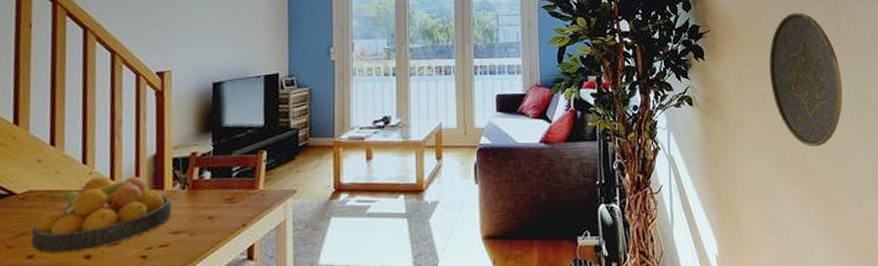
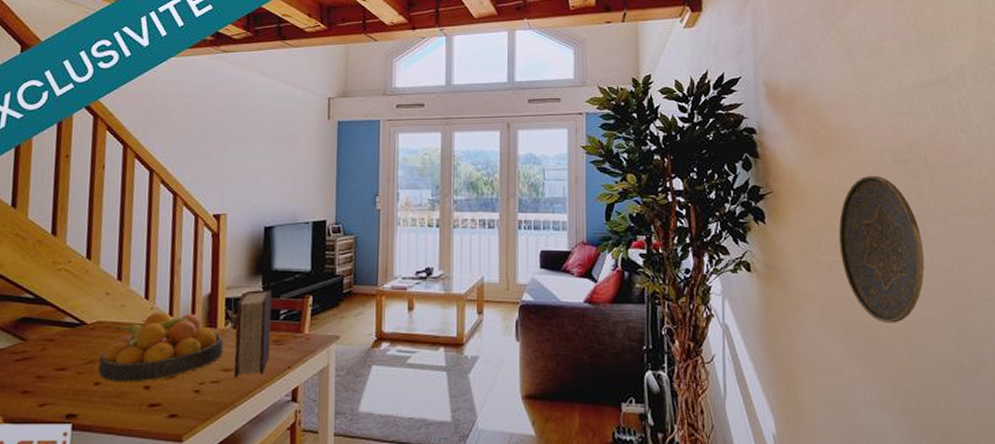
diary: none [184,147,223,240] -> present [234,290,272,378]

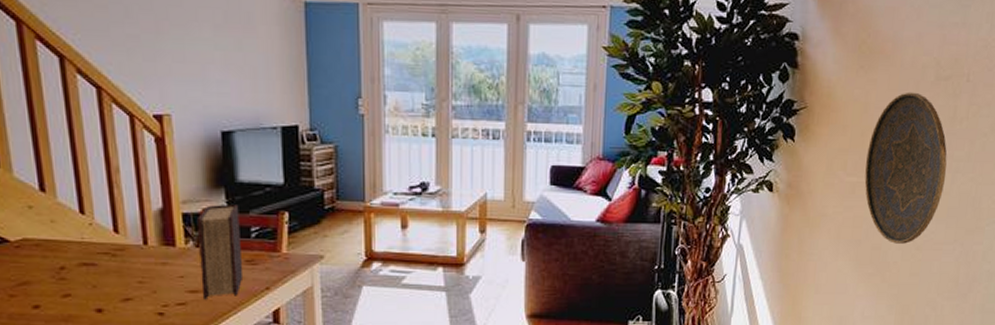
fruit bowl: present [98,312,224,383] -> none [33,228,187,306]

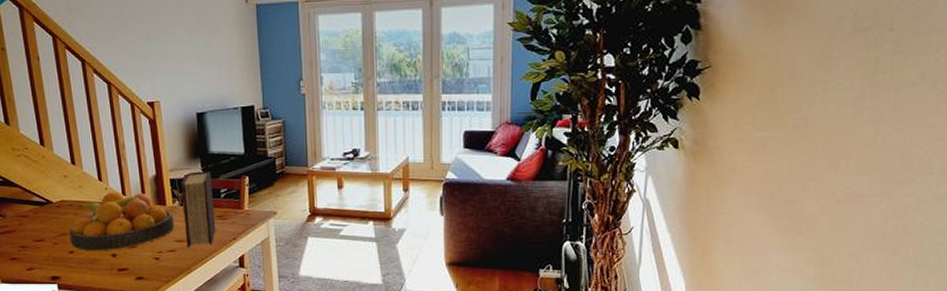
fruit bowl: none [33,228,187,306] -> present [69,192,175,251]
decorative plate: present [864,92,947,244] -> none [776,45,869,197]

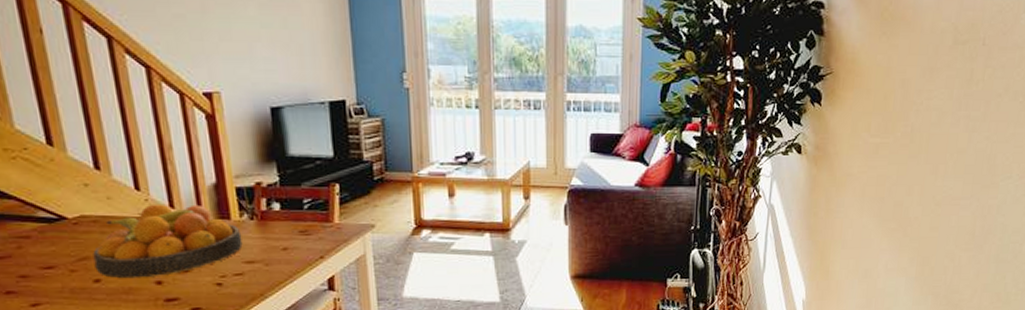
diary: present [180,171,216,247] -> none [249,178,298,270]

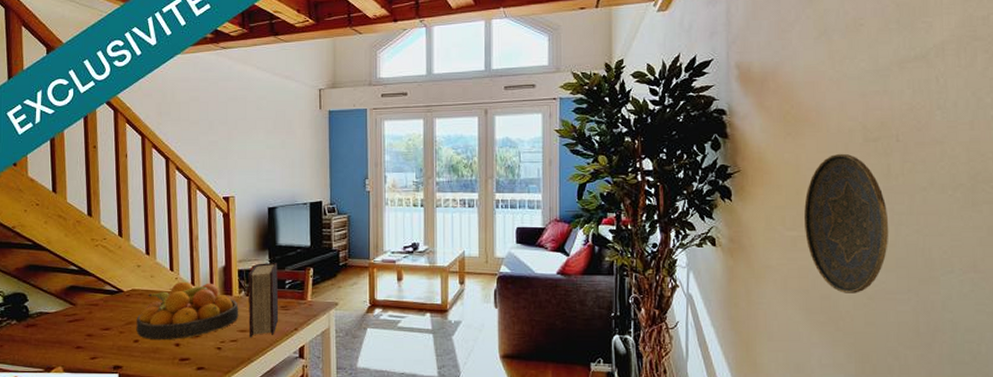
diary: none [249,178,298,270] -> present [247,263,279,338]
decorative plate: none [887,56,965,200] -> present [804,153,889,293]

